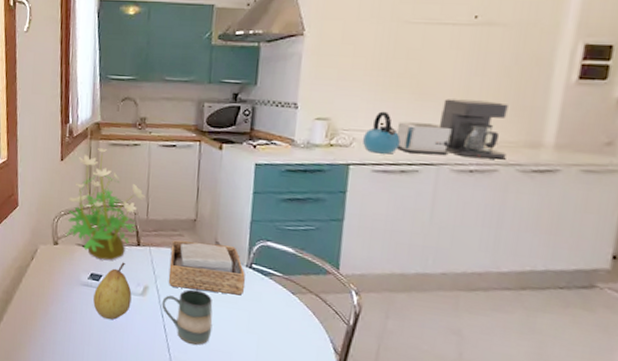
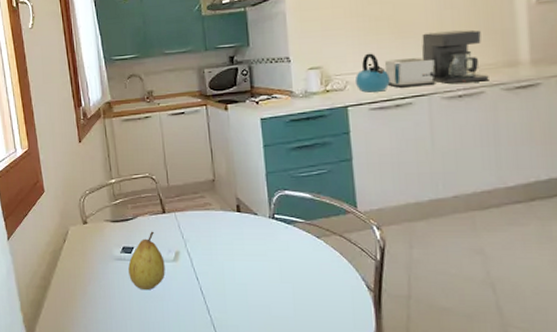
potted plant: present [66,147,146,260] -> none [91,124,163,231]
mug: present [161,289,213,345] -> none [194,248,247,302]
napkin holder: present [168,240,245,296] -> none [195,200,272,248]

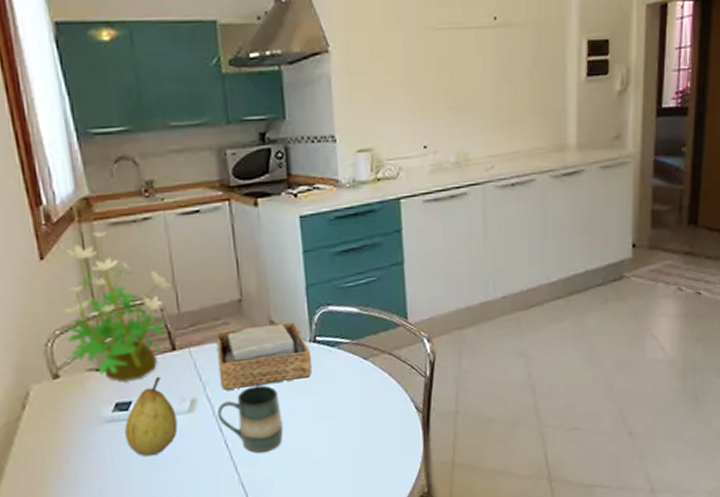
potted plant: none [91,124,163,231] -> present [63,230,172,381]
mug: none [194,248,247,302] -> present [217,385,284,453]
napkin holder: none [195,200,272,248] -> present [216,322,313,390]
kettle: present [354,53,390,93] -> none [408,132,445,181]
toaster: present [384,57,436,88] -> none [440,138,491,176]
coffee maker: present [421,29,489,85] -> none [478,108,540,172]

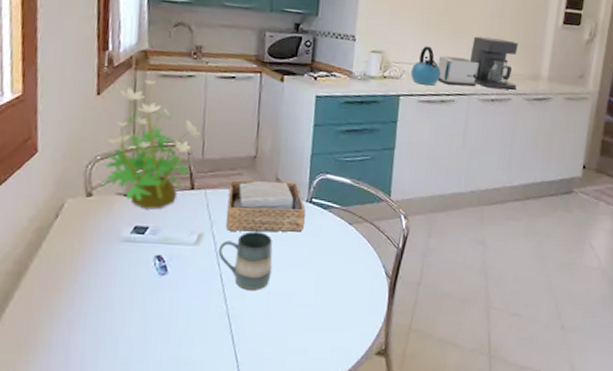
fruit: present [125,376,178,457] -> none [137,209,184,278]
kettle: none [408,132,445,181] -> present [410,46,441,86]
toaster: none [440,138,491,176] -> present [437,56,479,87]
coffee maker: none [478,108,540,172] -> present [470,36,518,90]

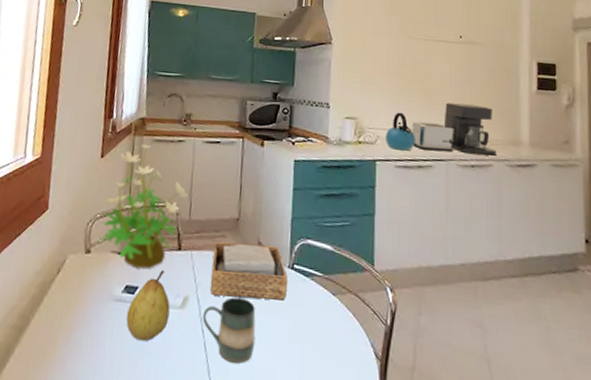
fruit: none [137,209,184,278] -> present [126,269,170,342]

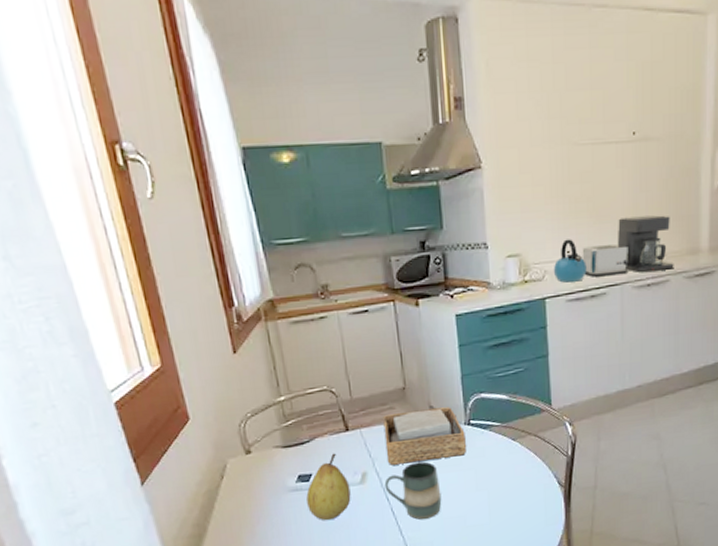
potted plant: present [100,143,189,268] -> none [253,328,345,456]

